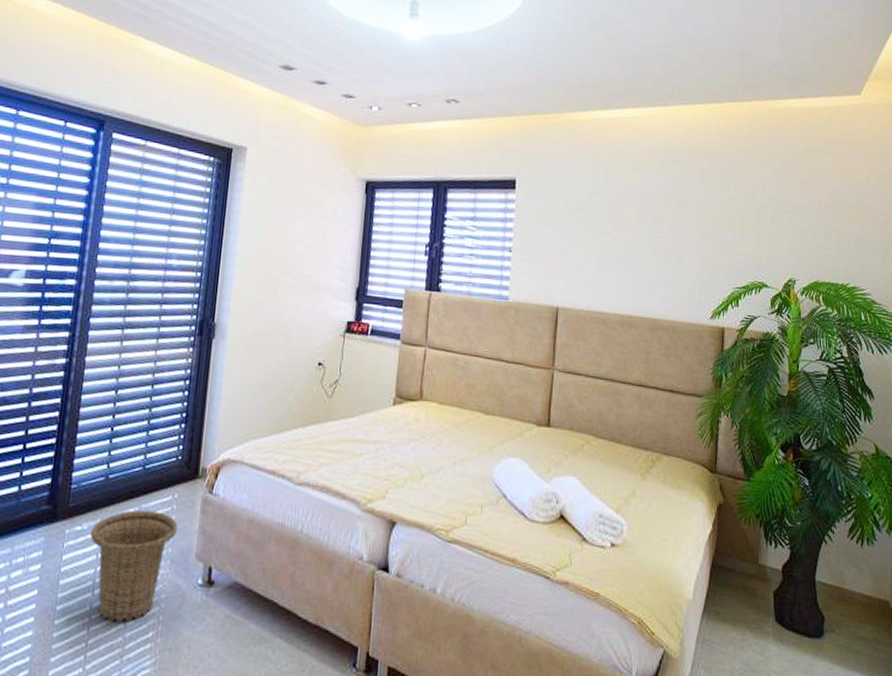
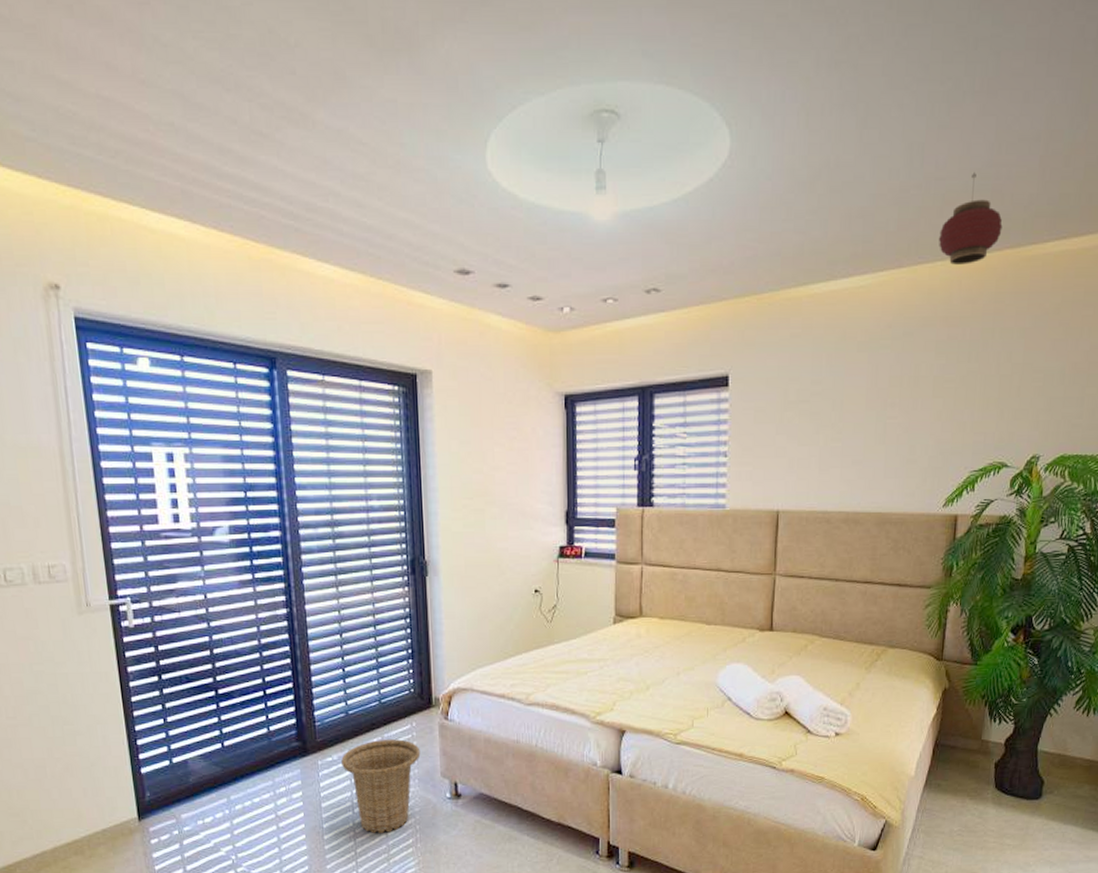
hanging lantern: none [698,38,751,110] -> present [939,173,1003,265]

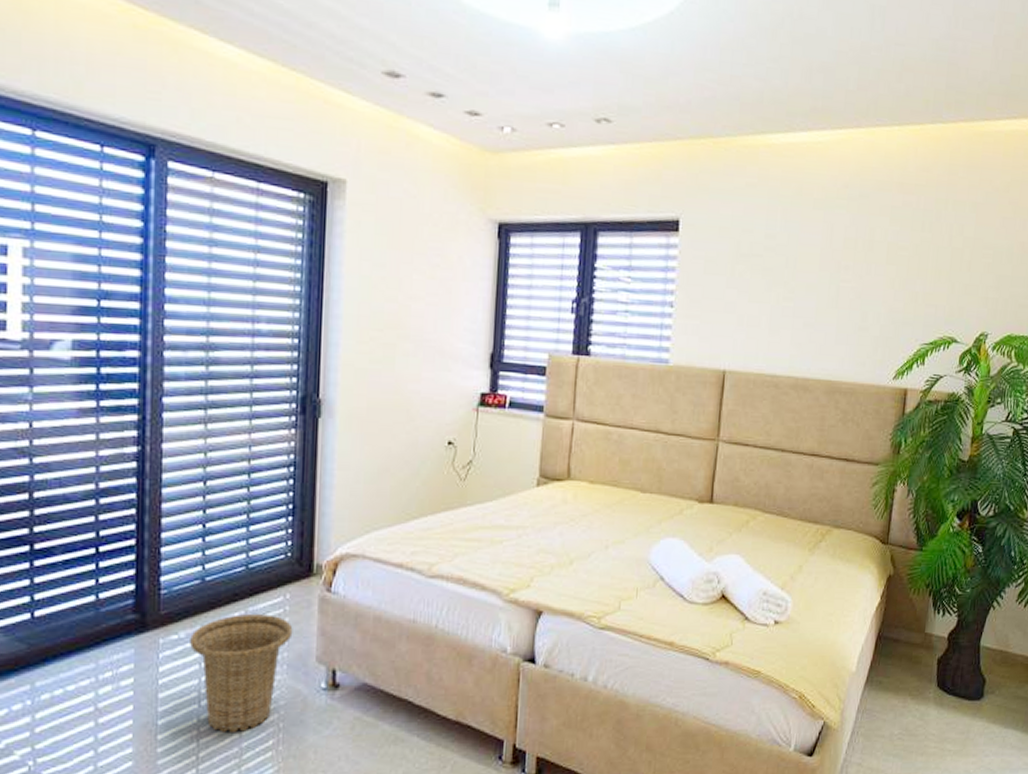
hanging lantern: present [939,173,1003,265] -> none [897,43,958,133]

